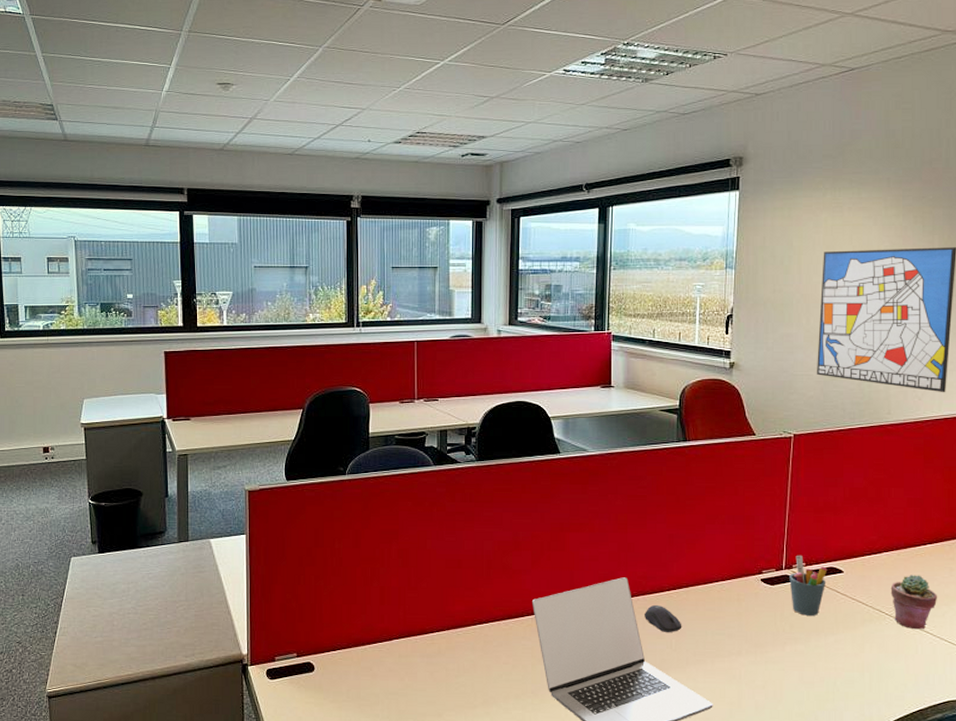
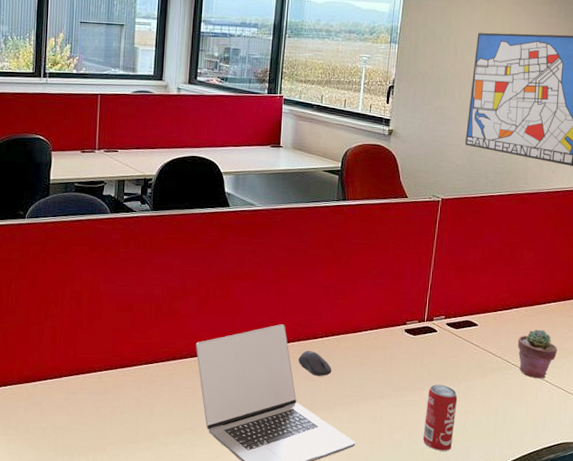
beverage can: none [788,638,826,712] -> present [423,384,458,451]
pen holder: present [789,555,828,616] -> none [430,308,464,364]

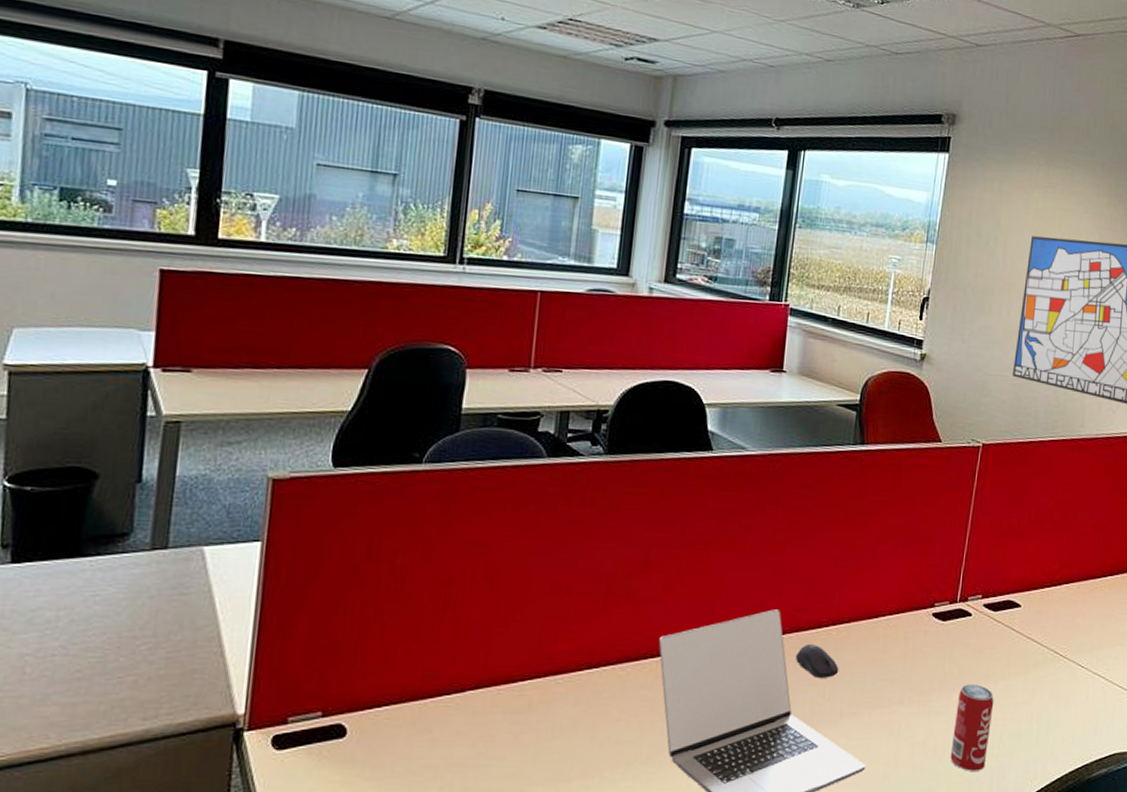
potted succulent: present [517,329,558,379] -> none [1067,610,1114,673]

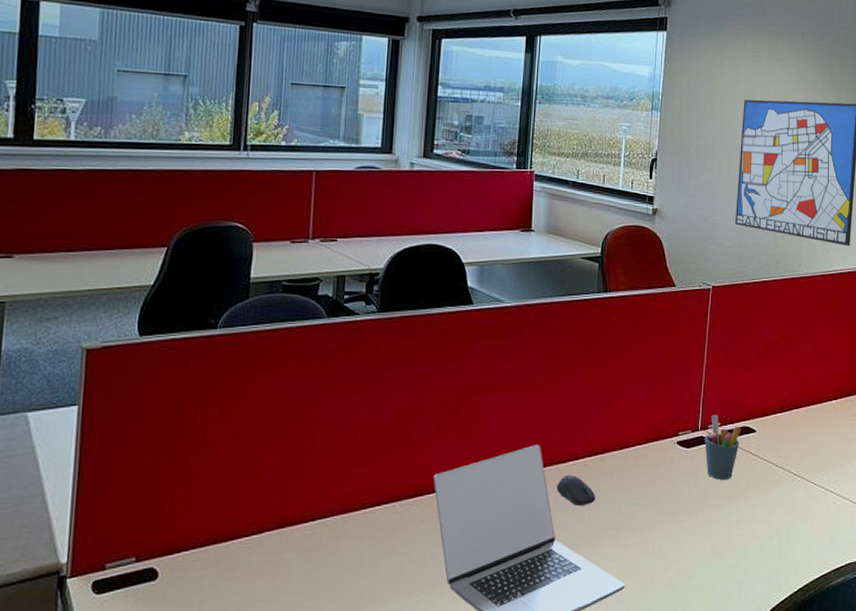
beverage can: present [950,684,994,771] -> none [701,505,738,585]
pen holder: none [963,585,1005,657] -> present [704,414,741,480]

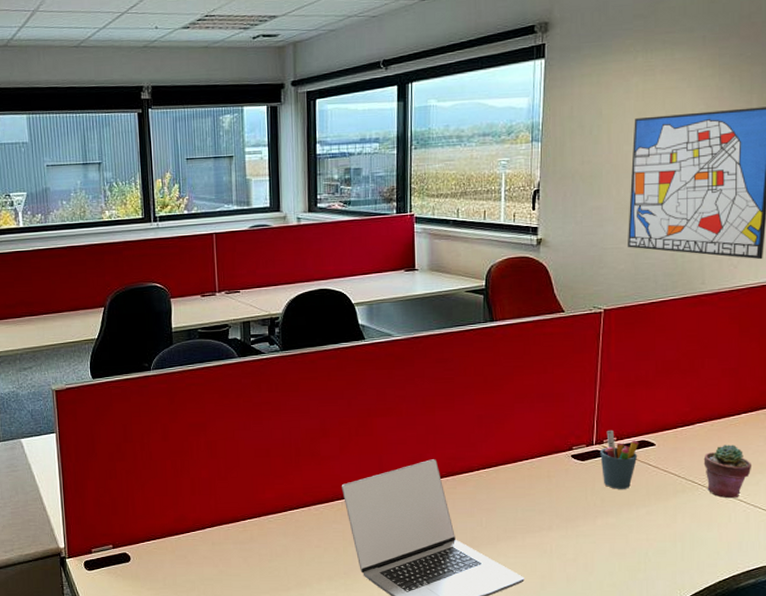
computer mouse: present [556,474,596,506] -> none [453,484,492,511]
potted succulent: none [799,432,842,490] -> present [703,444,752,499]

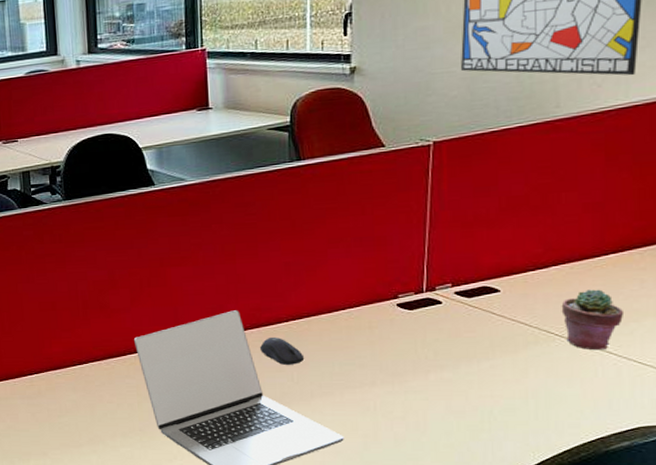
computer mouse: none [453,484,492,511] -> present [259,336,305,365]
pen holder: present [600,430,639,489] -> none [432,275,480,341]

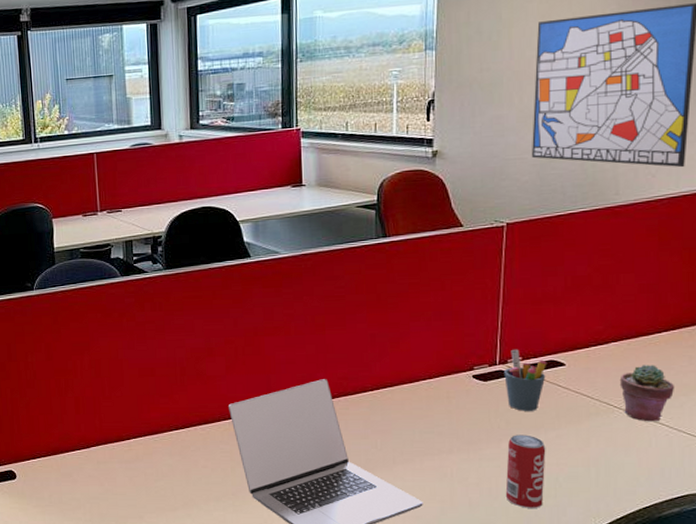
computer mouse: present [259,336,305,365] -> none [345,405,388,432]
pen holder: none [432,275,480,341] -> present [504,349,547,411]
beverage can: none [434,365,479,443] -> present [505,435,546,508]

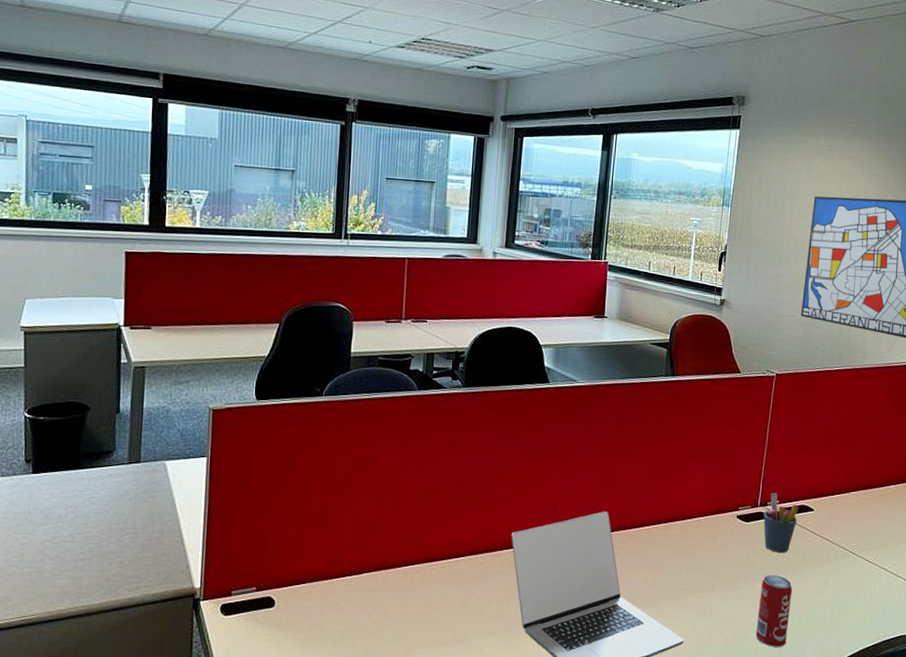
potted succulent: present [619,365,675,422] -> none [855,514,897,567]

